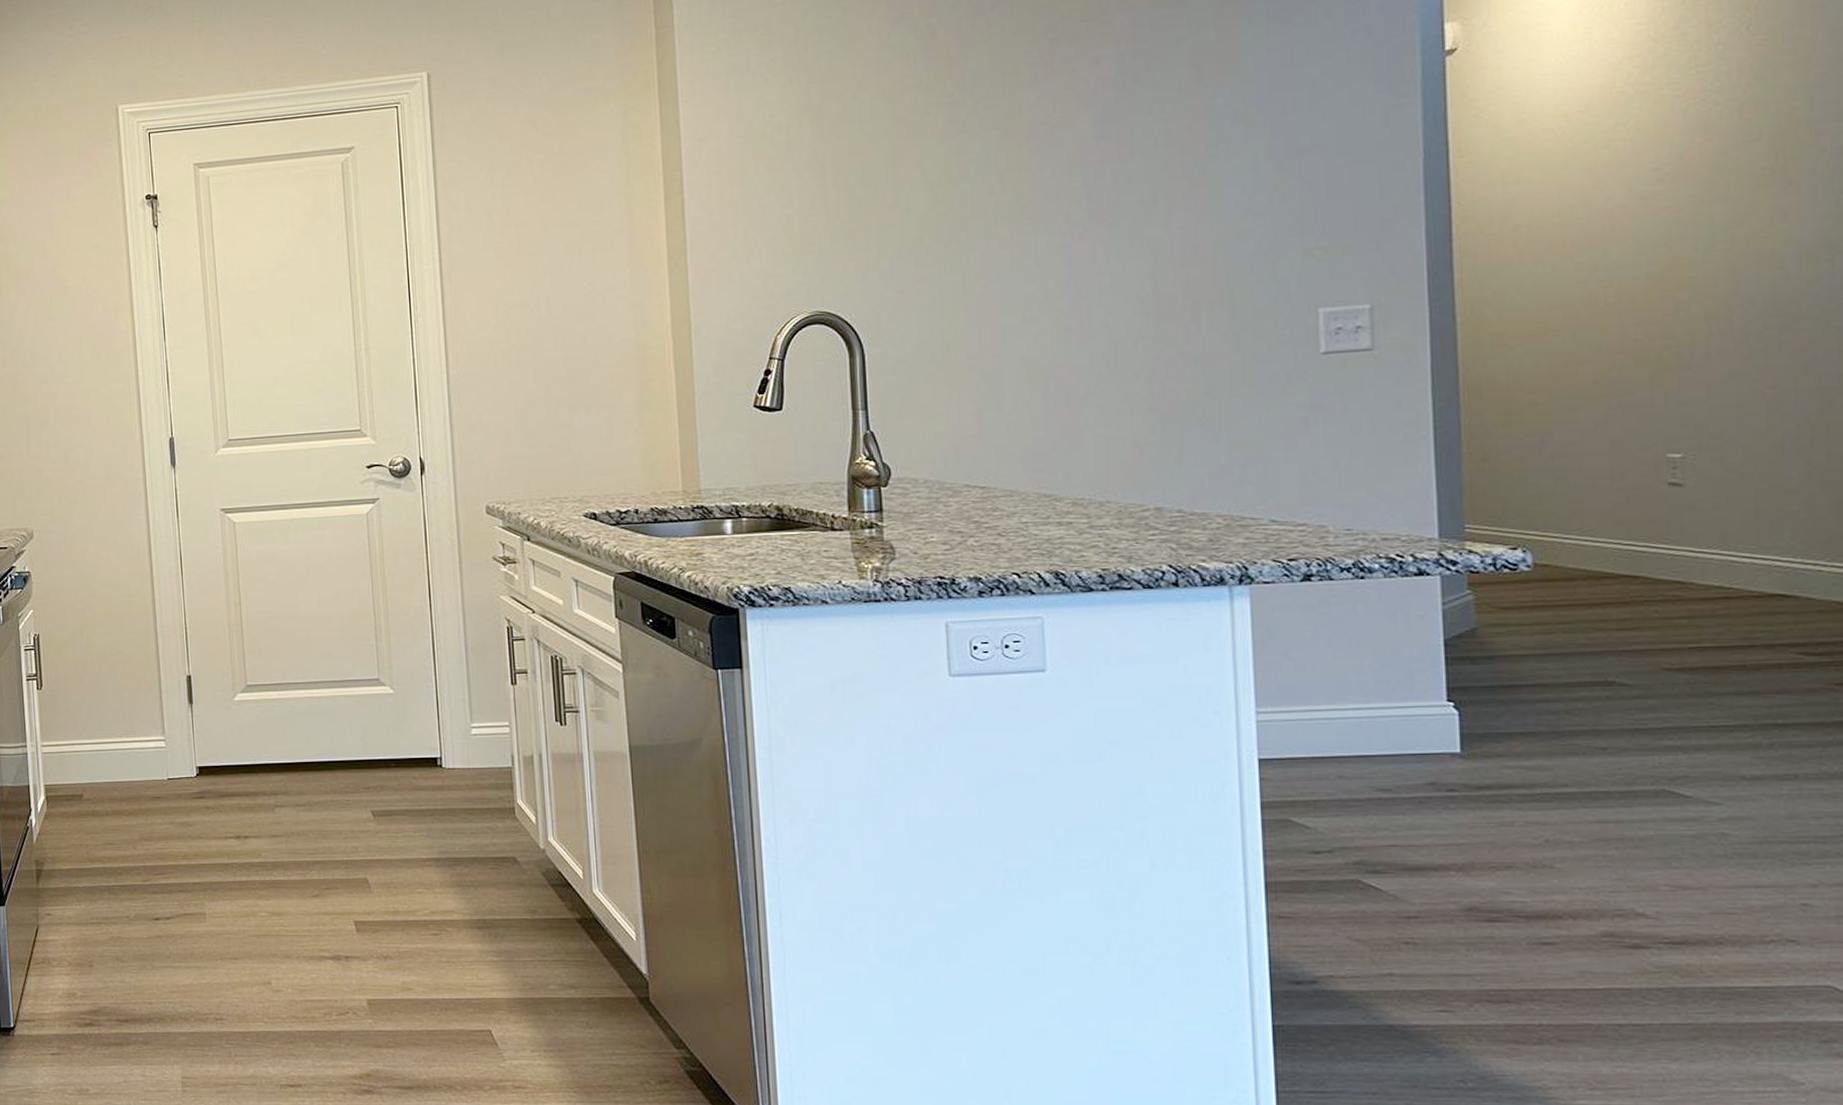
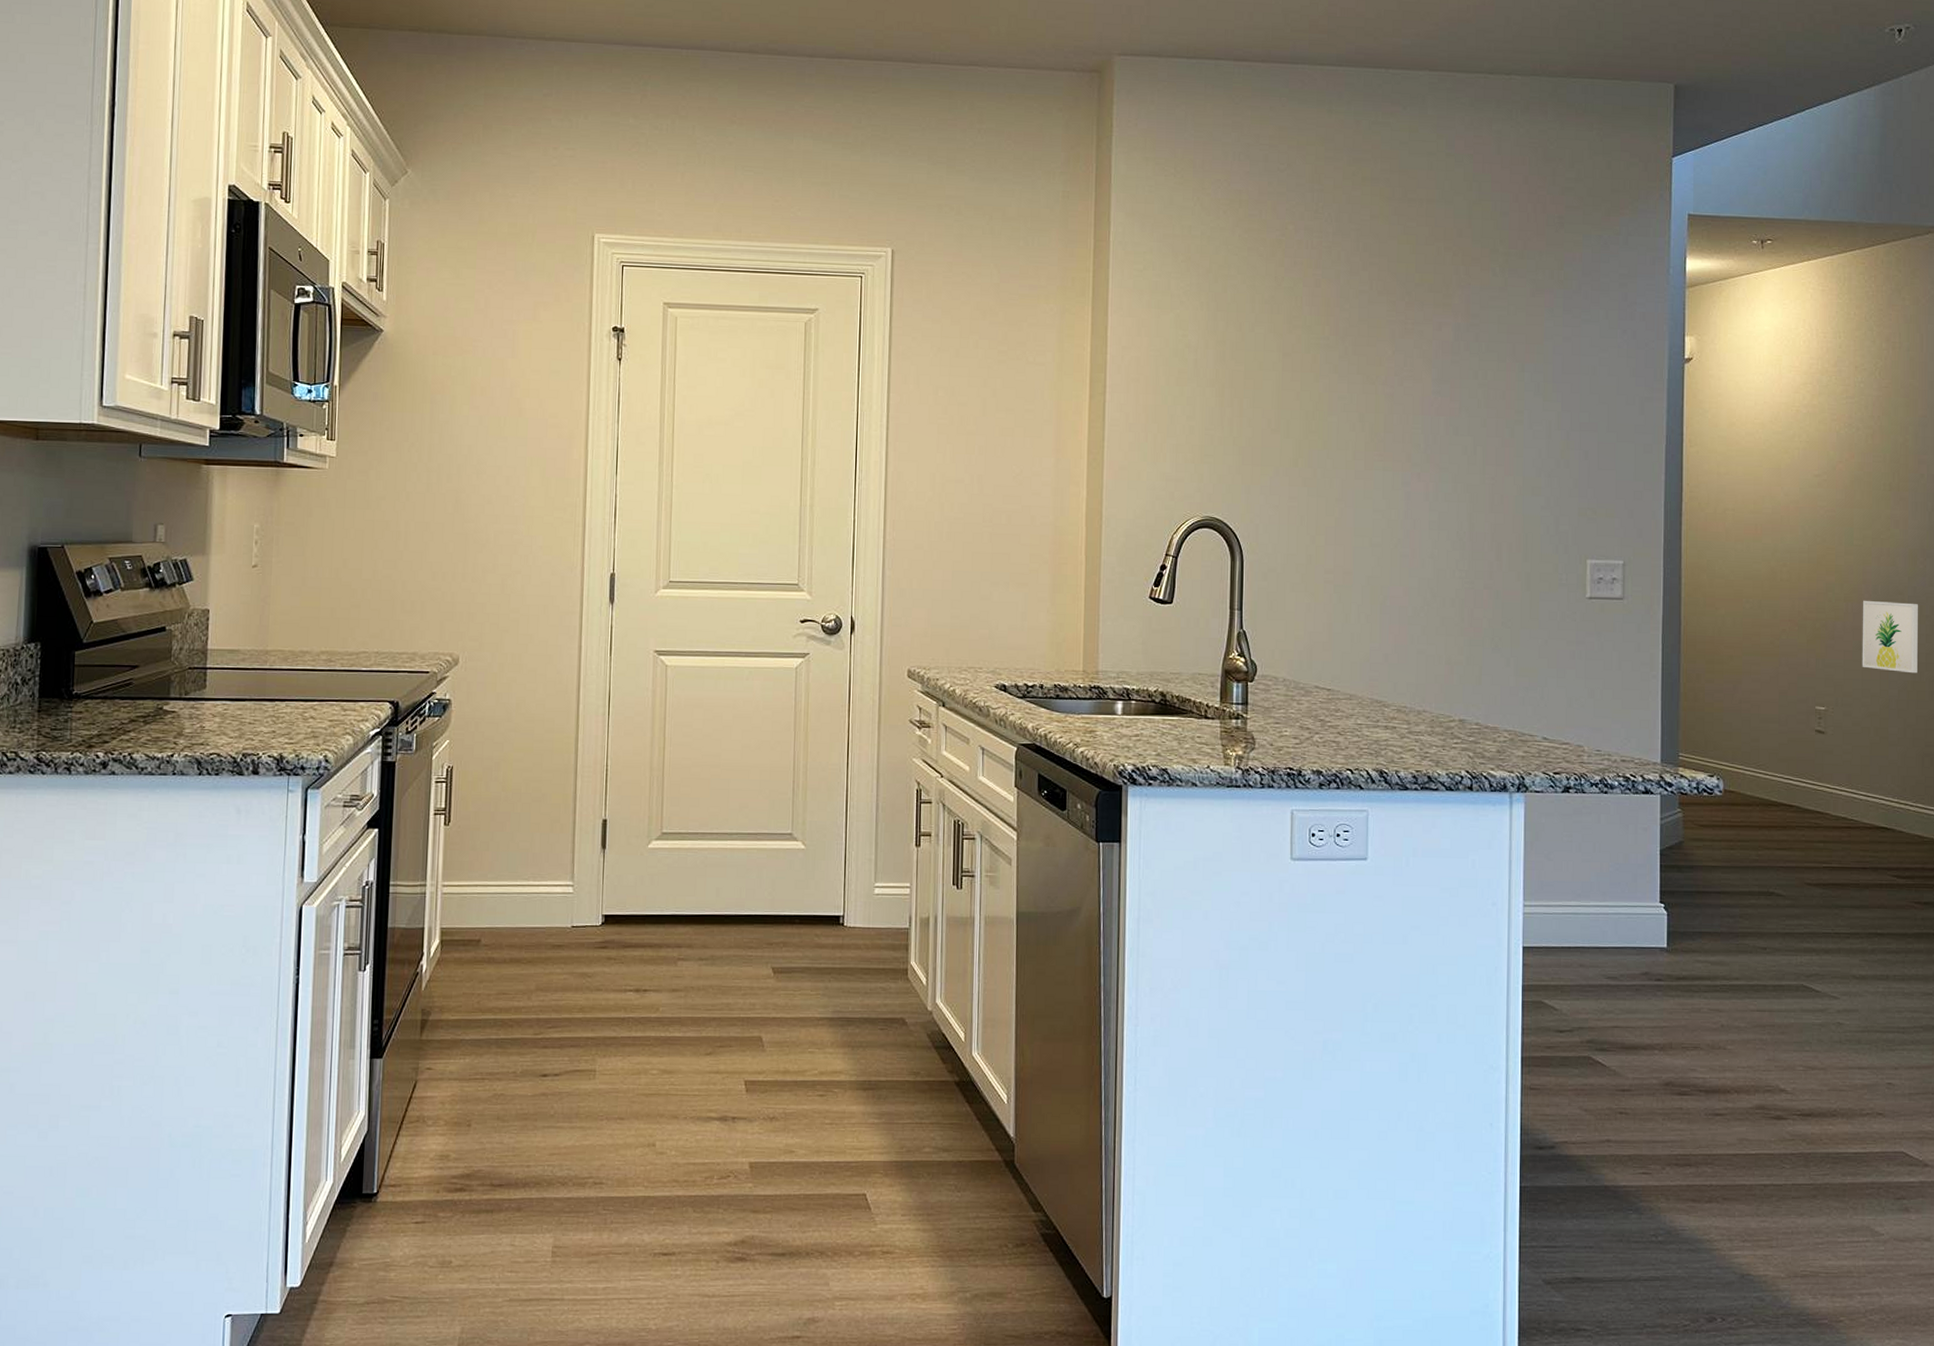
wall art: none [1734,313,1826,402] -> present [1862,601,1918,674]

